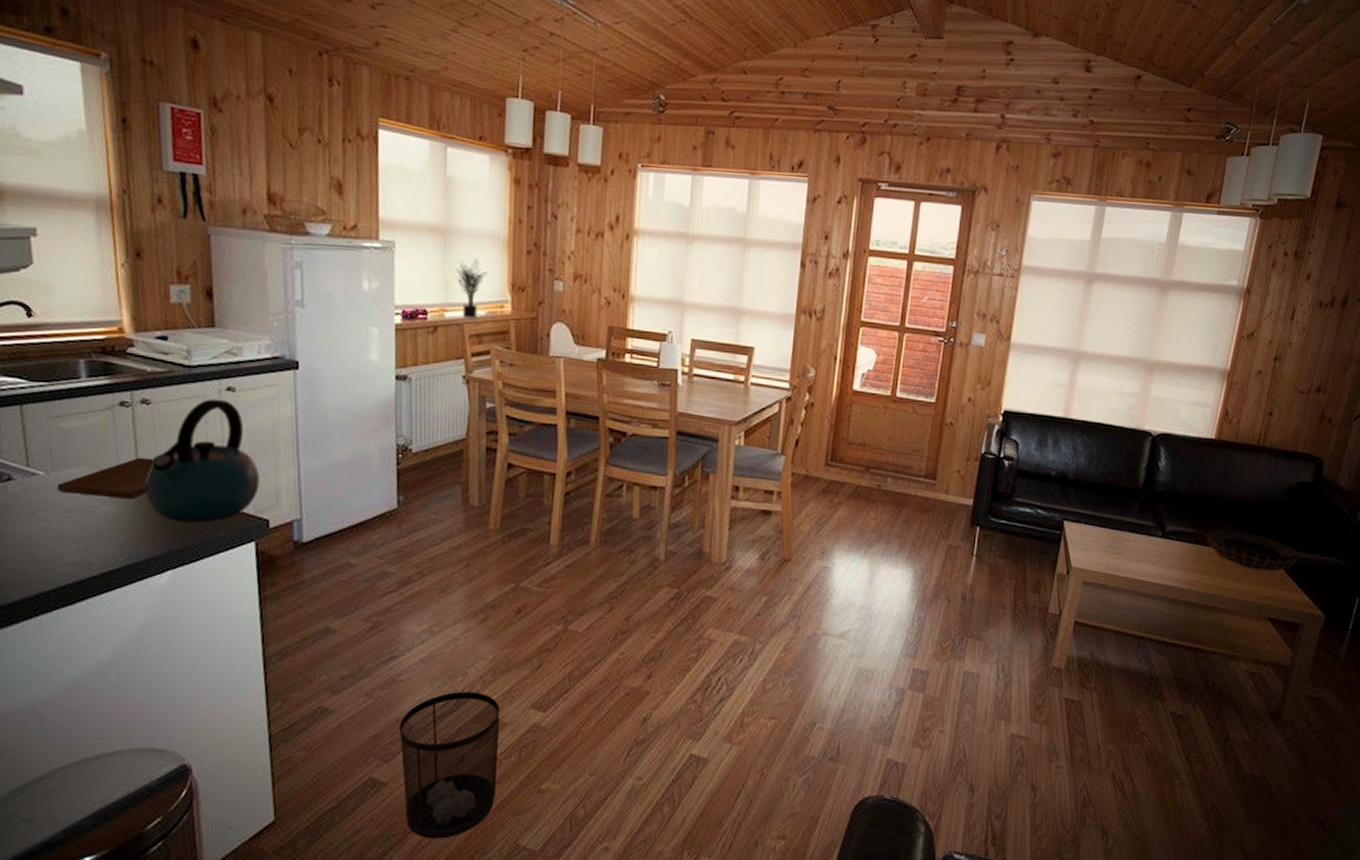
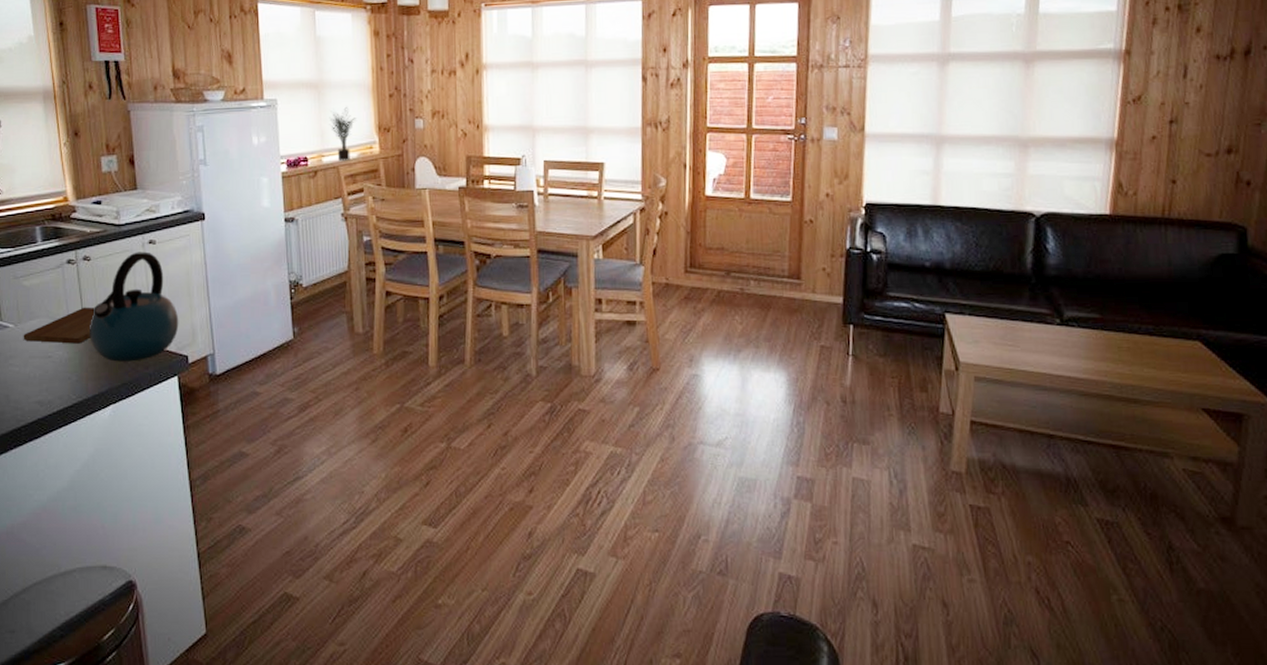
waste bin: present [399,691,500,839] -> none [307,508,396,653]
decorative bowl: present [1206,529,1299,572] -> none [1114,312,1232,356]

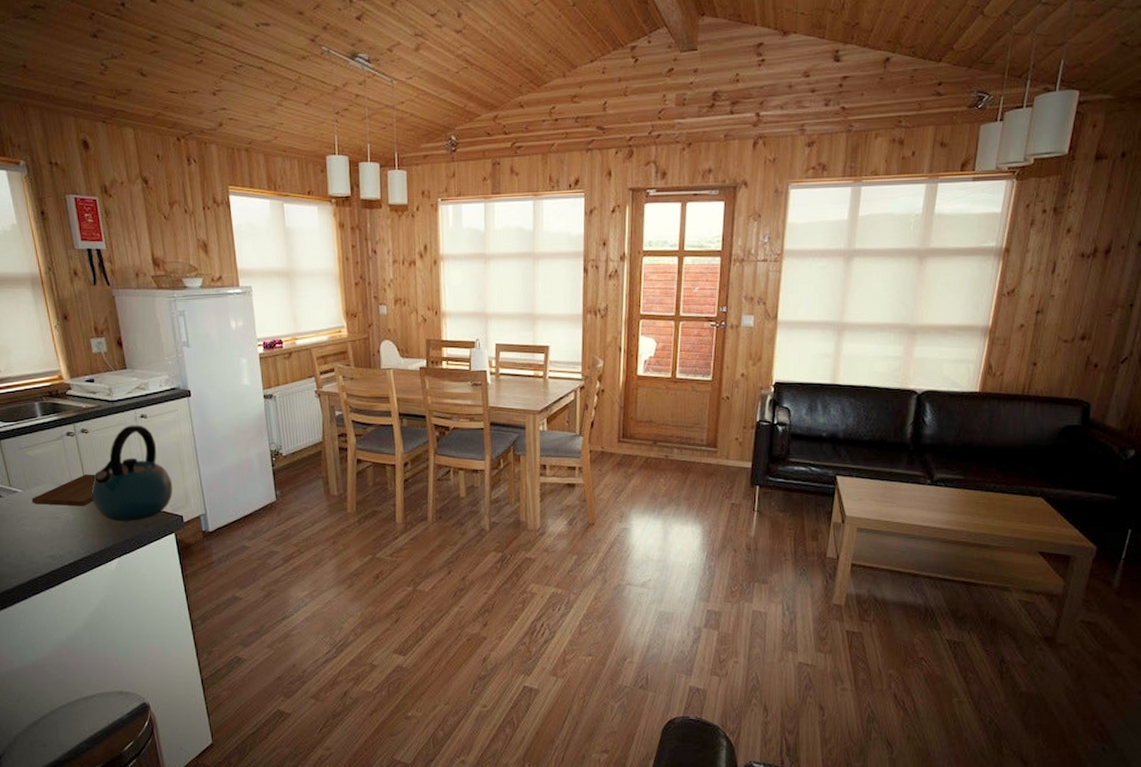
potted plant: present [329,106,356,162] -> none [300,293,326,344]

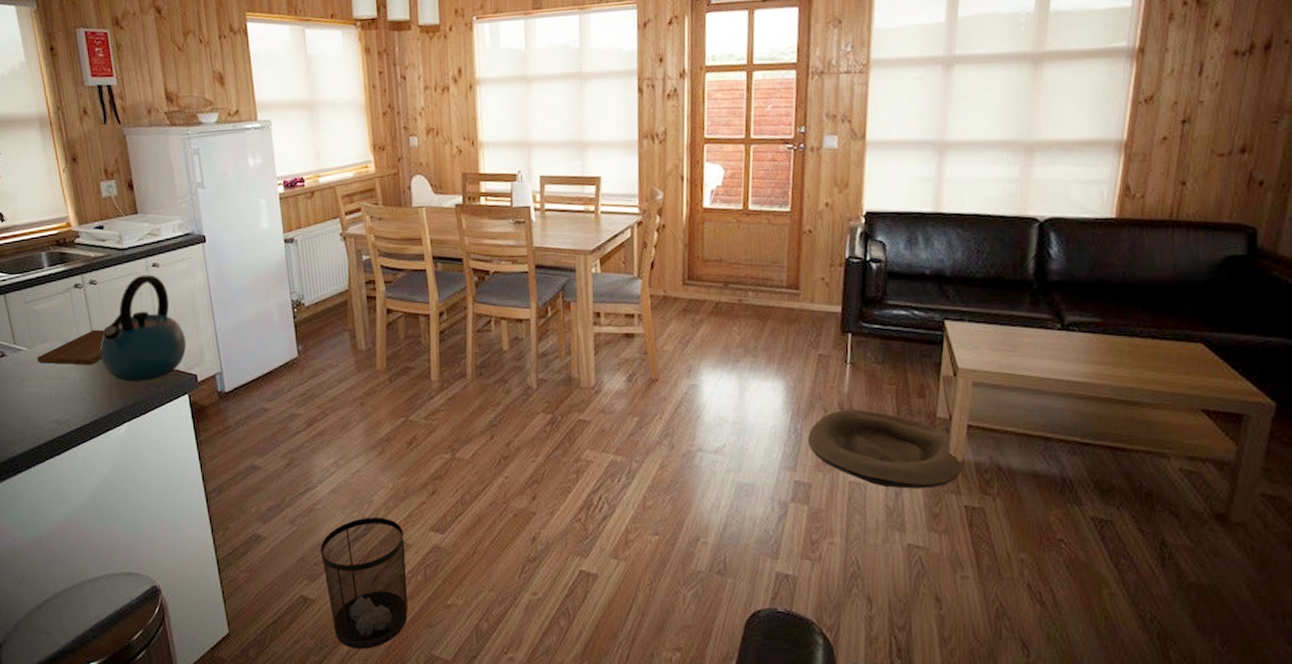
waste bin: none [295,641,373,755] -> present [320,516,408,649]
dog bed: none [720,549,848,617] -> present [808,409,965,489]

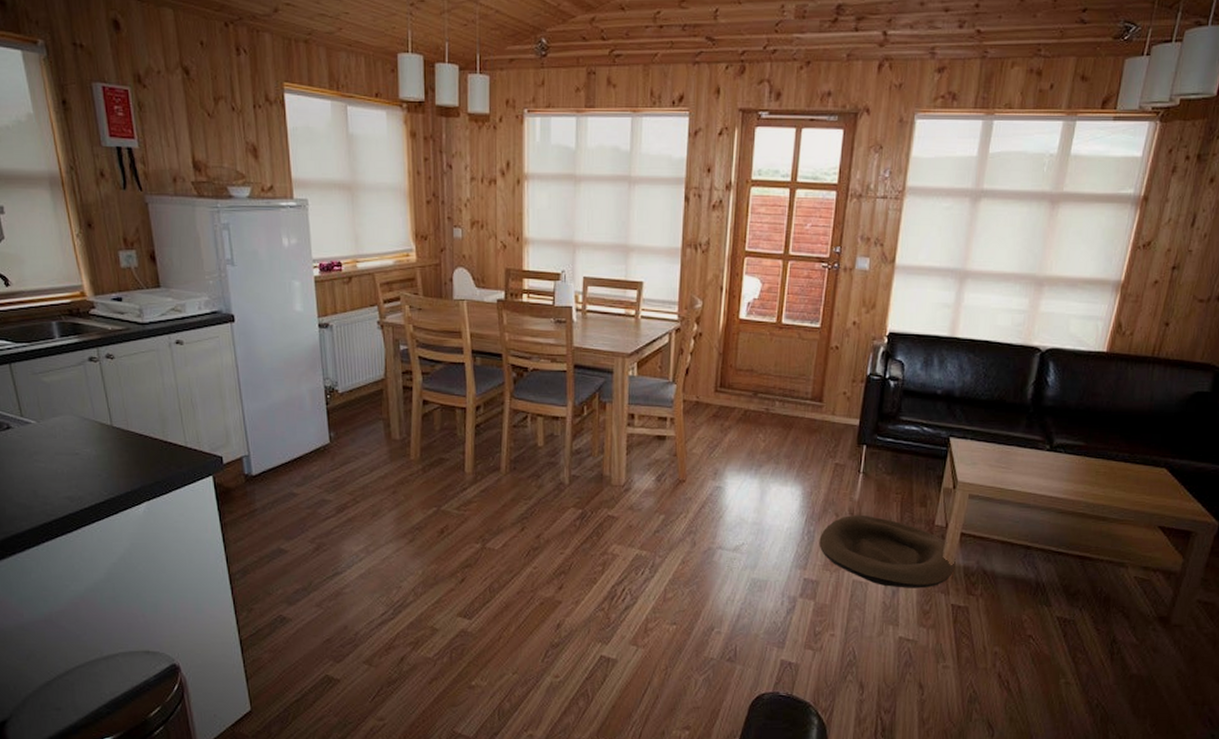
cutting board: present [37,329,105,365] -> none [47,405,122,442]
kettle: present [100,274,187,382] -> none [117,352,212,461]
waste bin: present [320,516,408,649] -> none [346,601,432,726]

